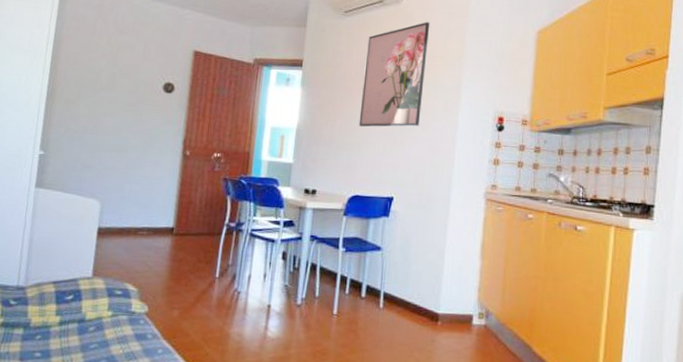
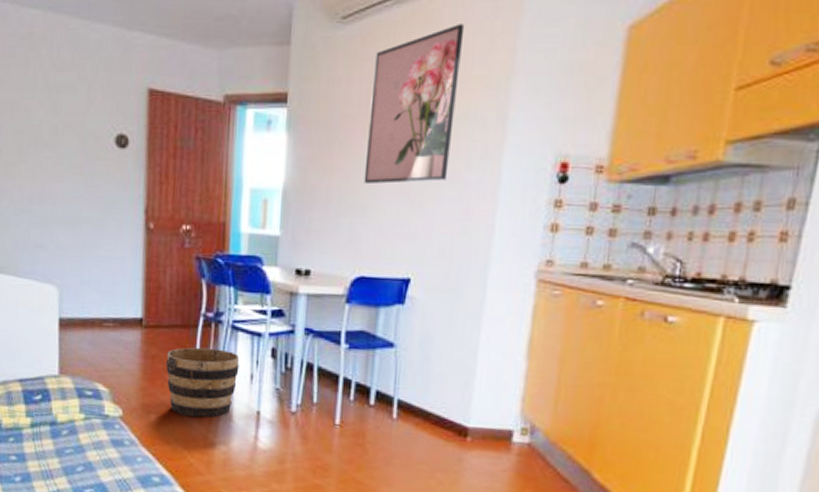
bucket: none [191,251,256,312] -> present [166,347,240,418]

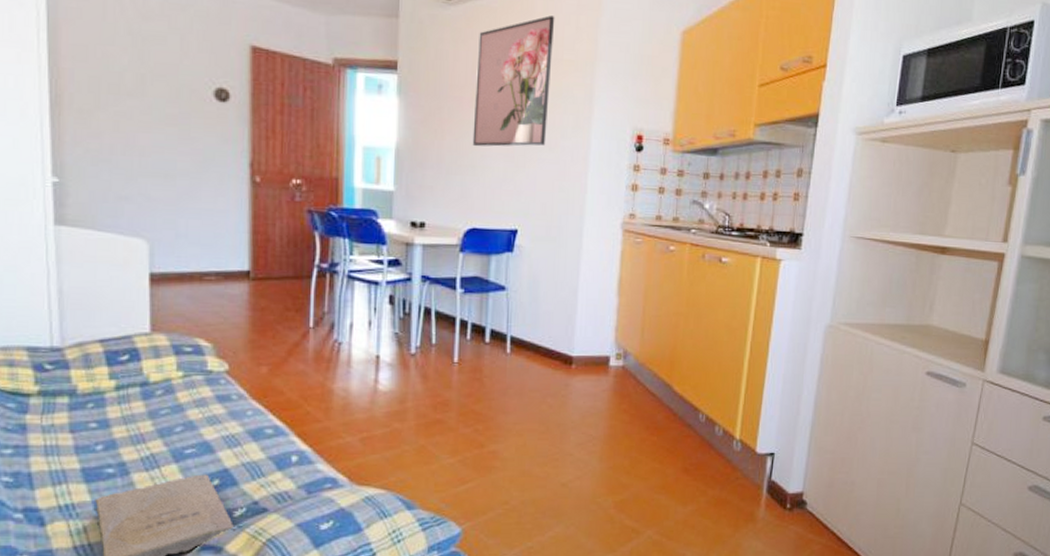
bucket: present [166,347,240,418] -> none [278,297,357,366]

